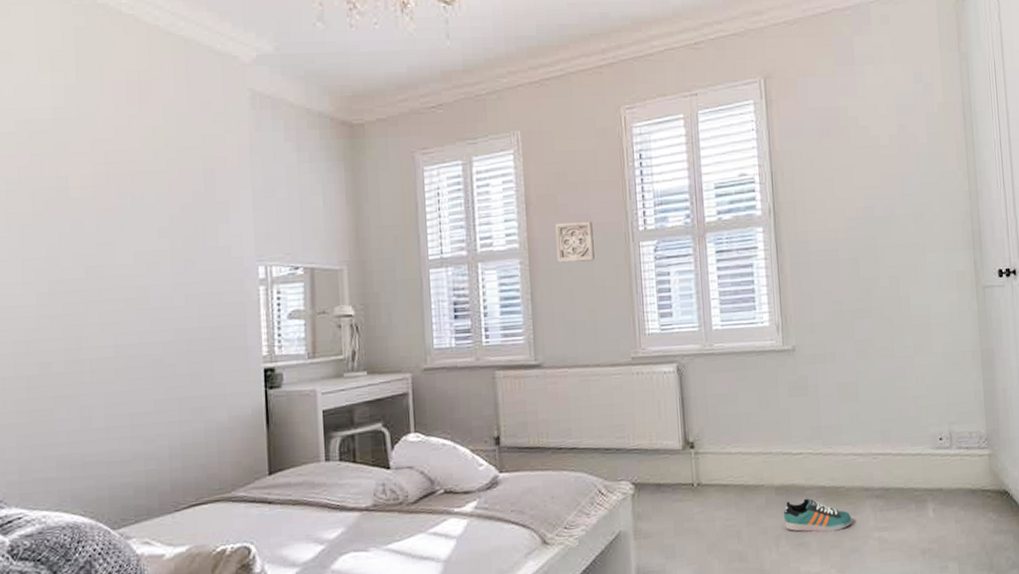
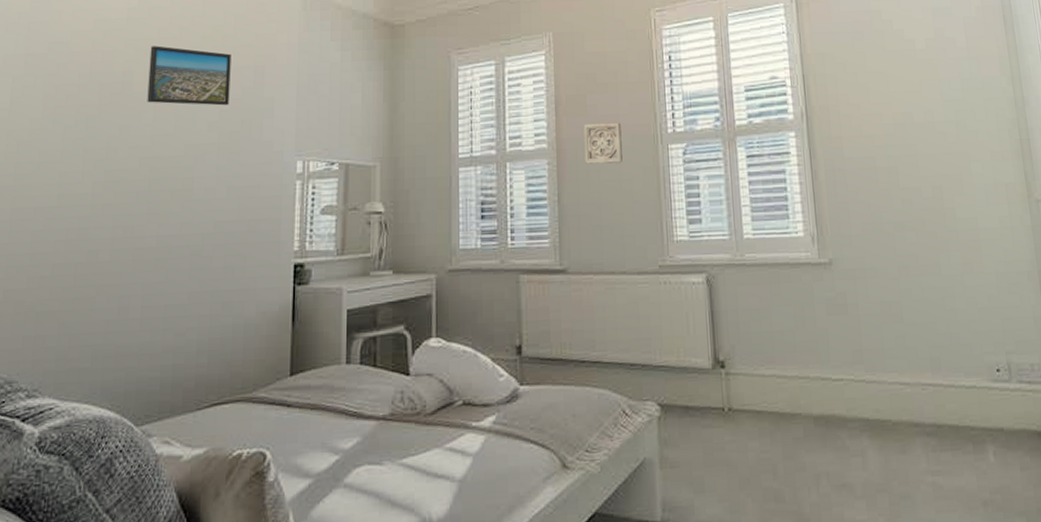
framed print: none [84,148,179,211] -> present [147,46,231,106]
sneaker: present [783,498,852,532] -> none [823,431,901,473]

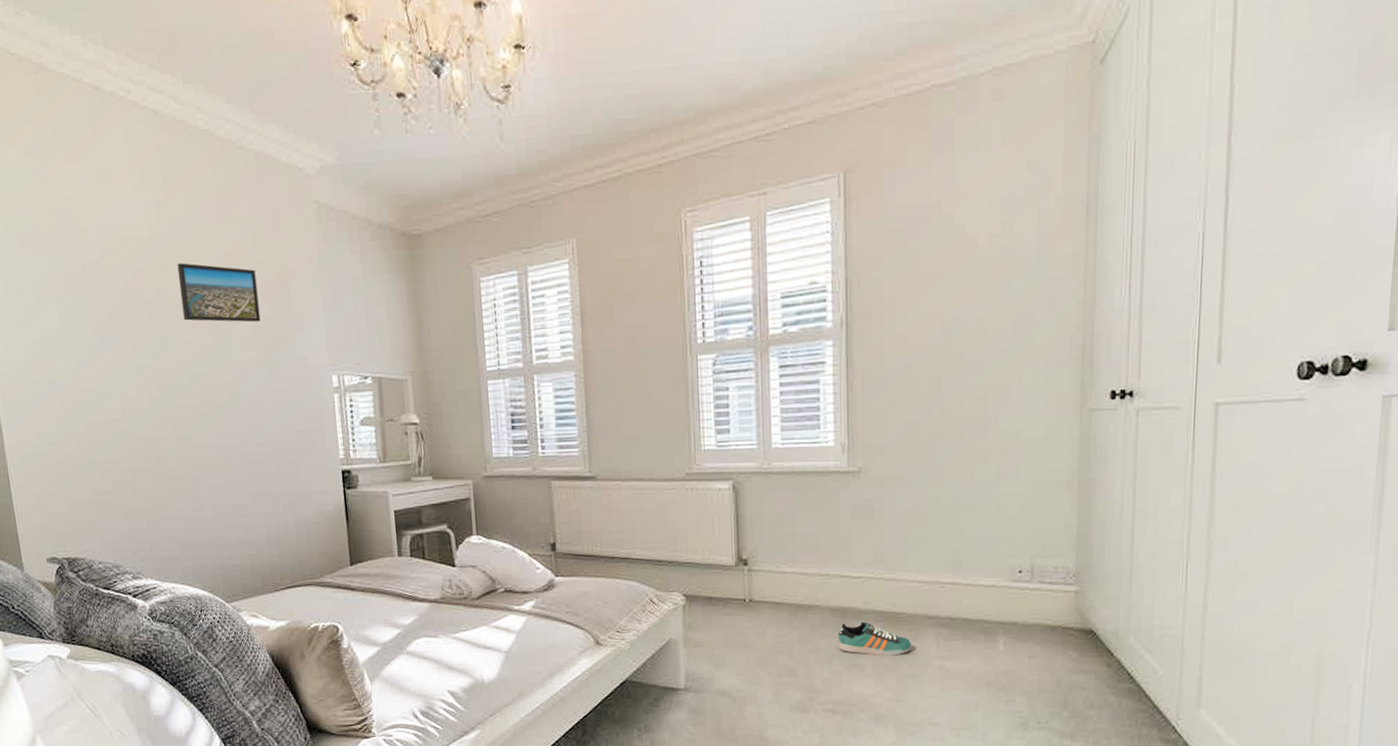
wall ornament: present [583,122,623,164] -> none [610,333,650,376]
sneaker: none [823,431,901,473] -> present [837,621,912,656]

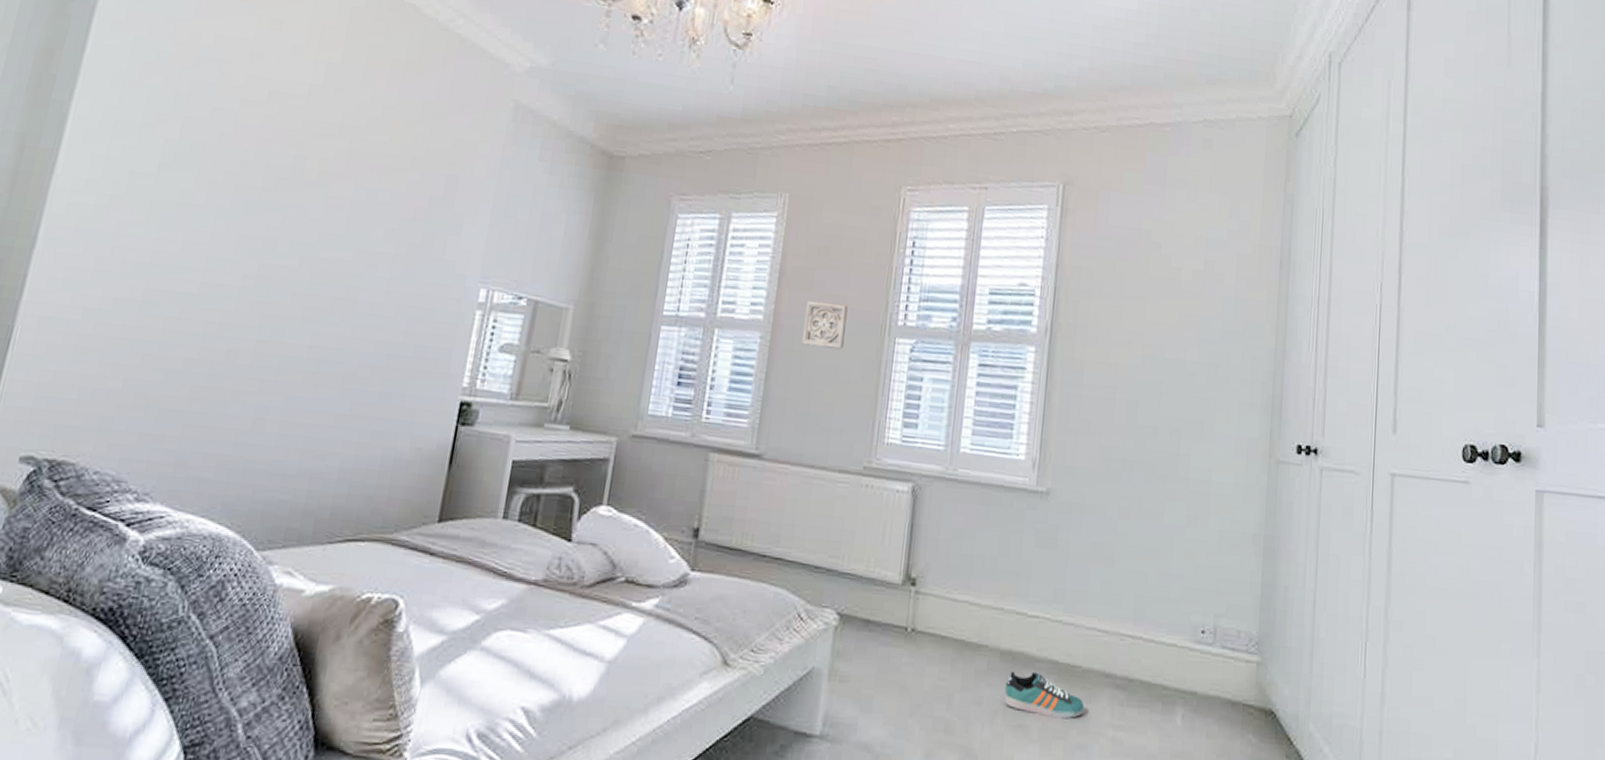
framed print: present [177,263,261,323] -> none [318,132,423,214]
wall ornament: none [610,333,650,376] -> present [801,300,848,350]

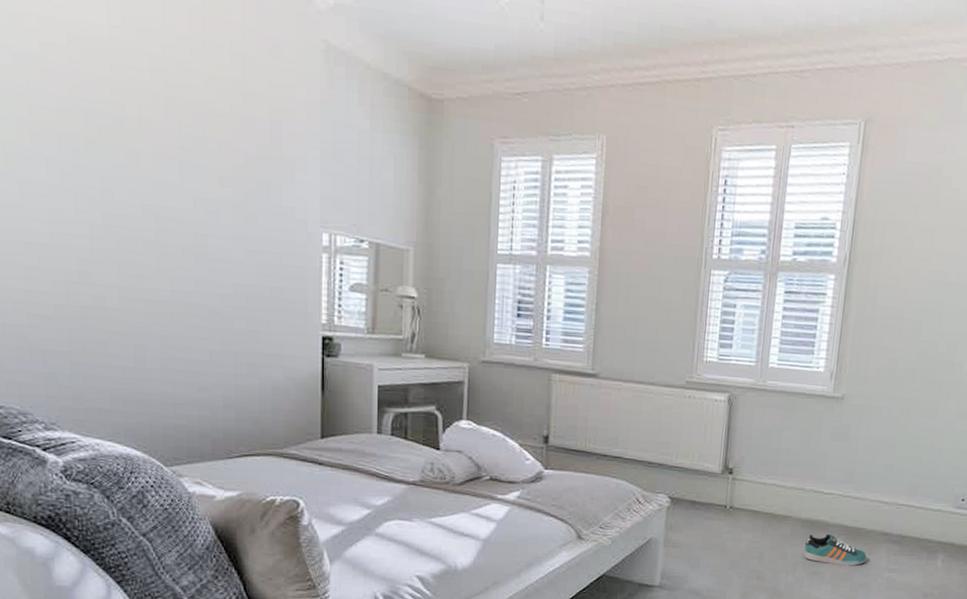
wall ornament: present [801,300,848,350] -> none [626,237,667,282]

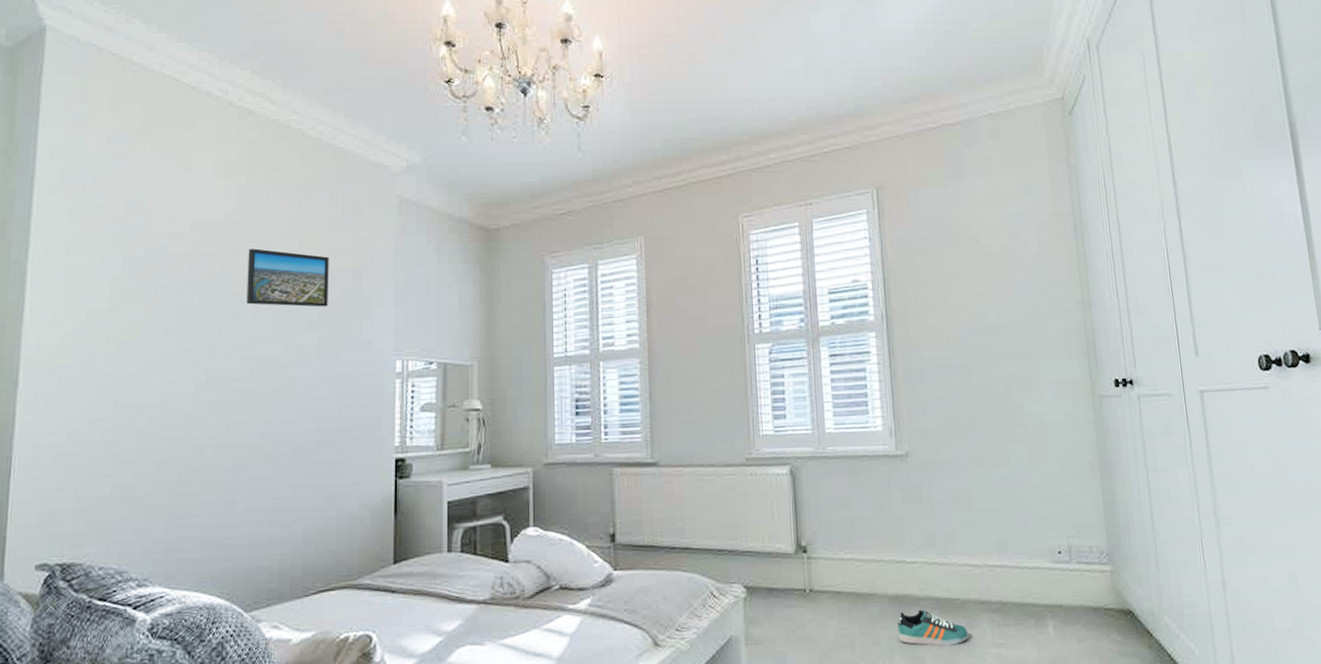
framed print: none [142,77,242,161] -> present [246,248,329,307]

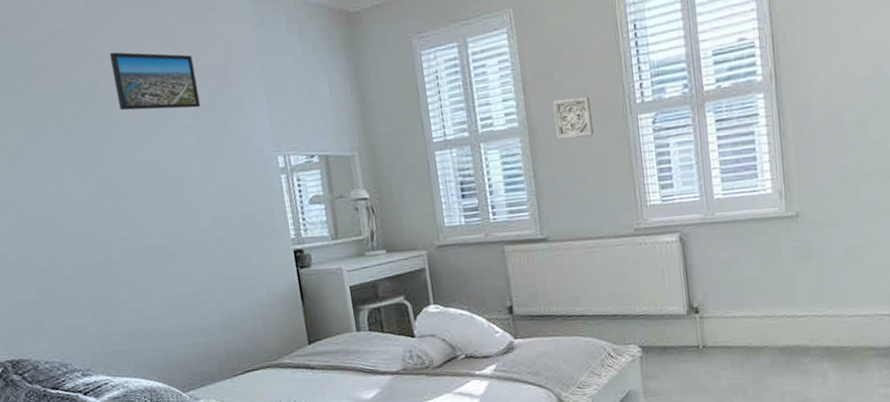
wall ornament: none [674,323,711,363] -> present [552,96,593,140]
sneaker: present [897,609,969,647] -> none [788,357,857,389]

